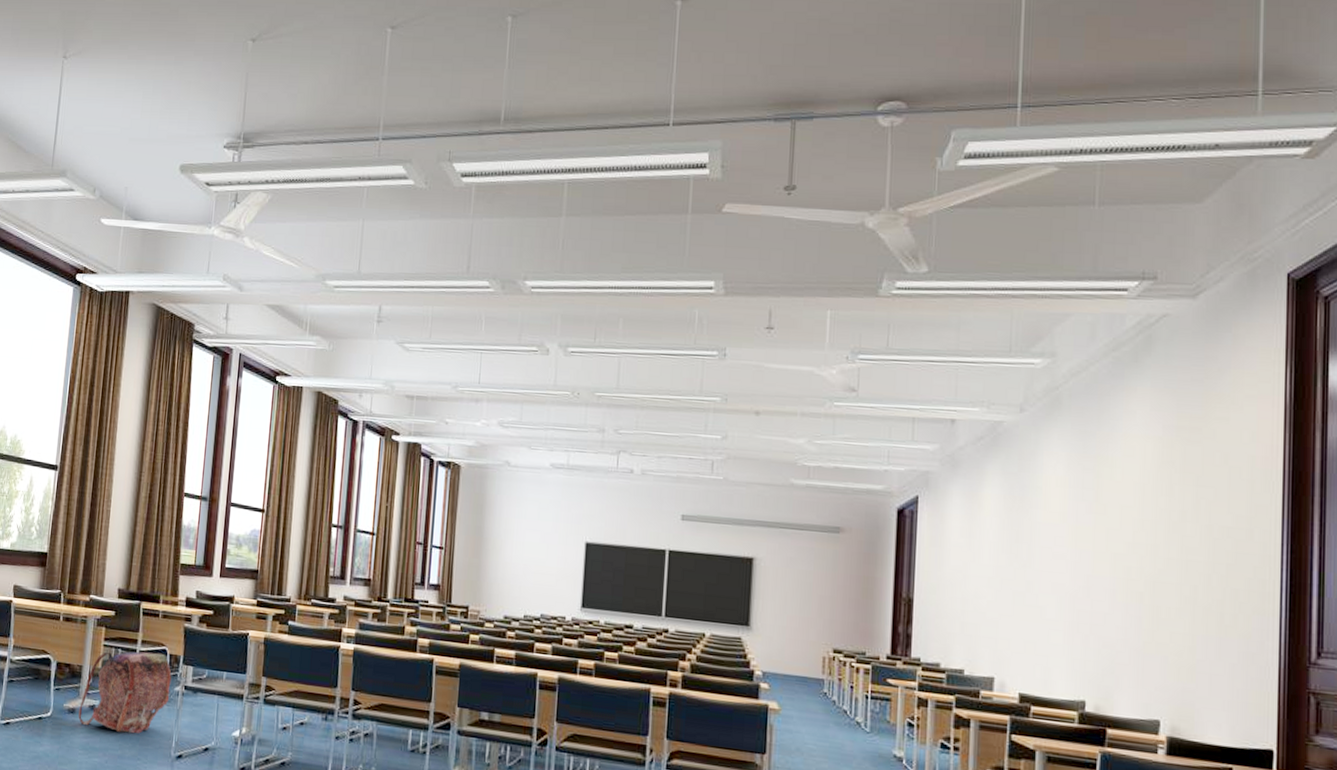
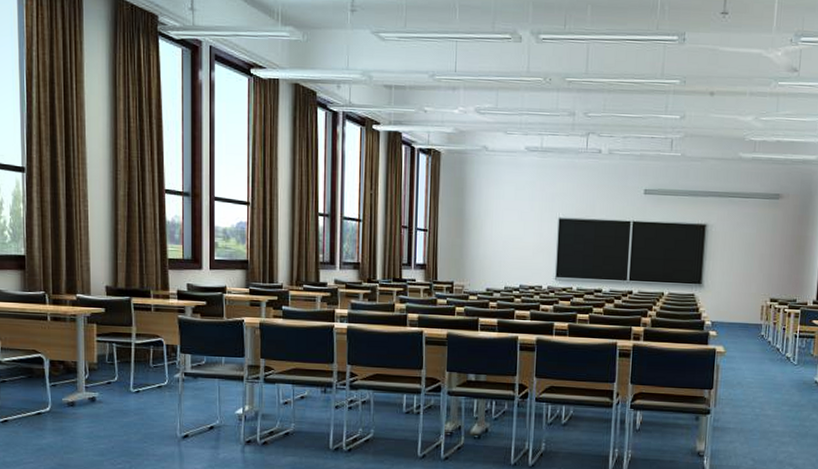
backpack: present [78,651,172,734] -> none [79,344,170,420]

